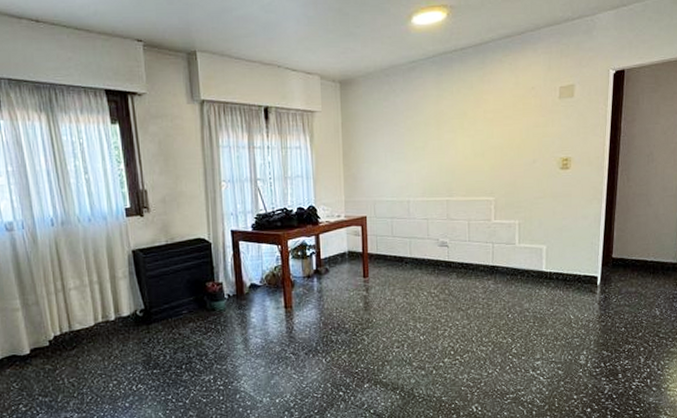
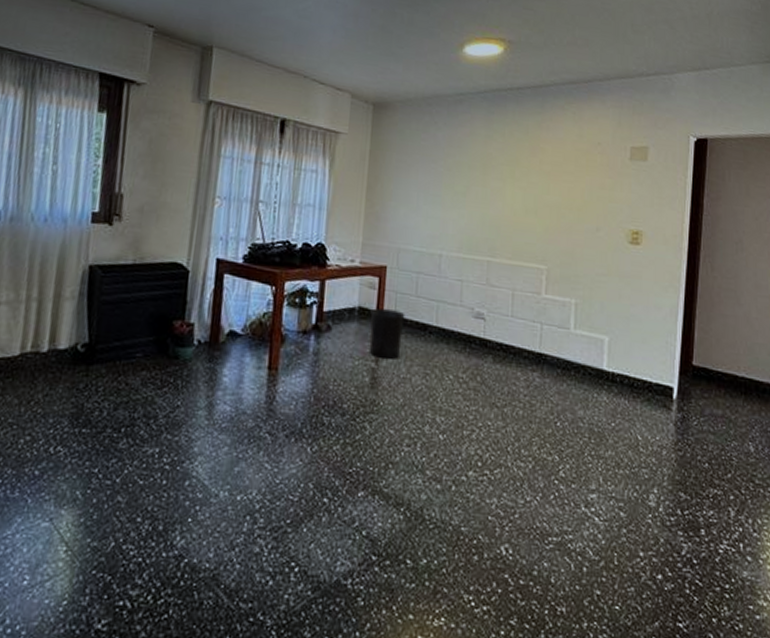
waste bin: none [358,250,385,288] -> present [369,308,405,360]

